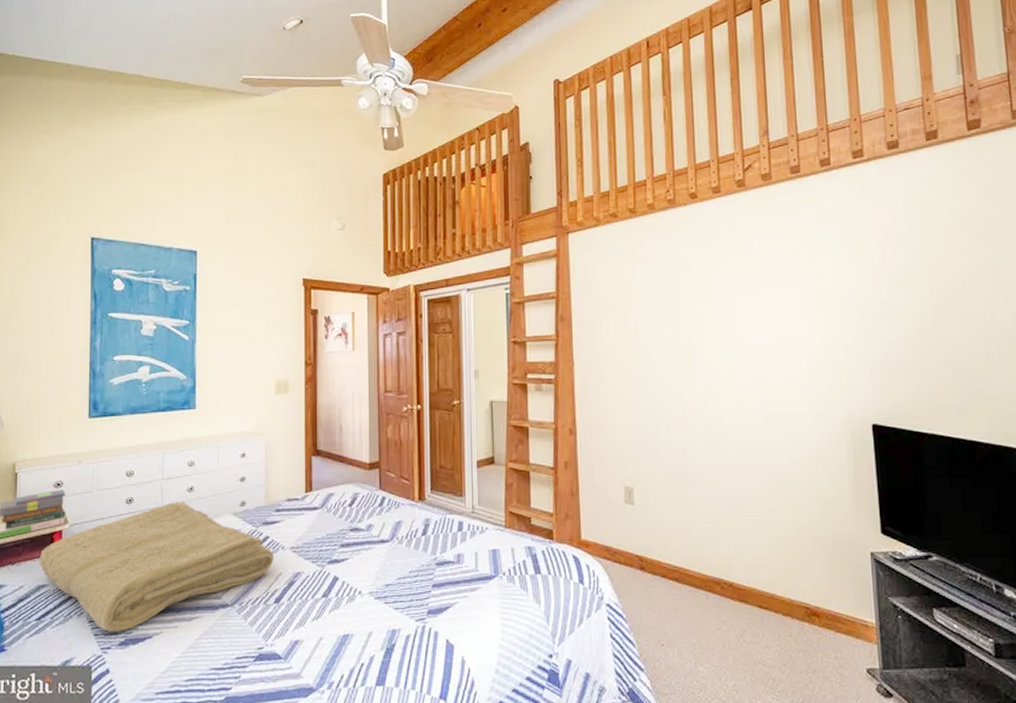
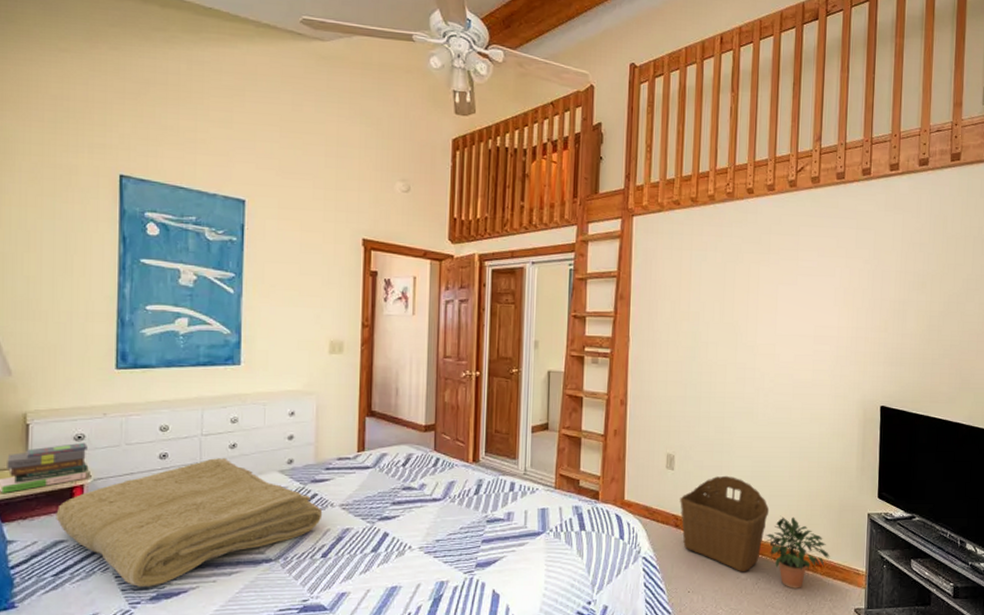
wicker basket: none [643,510,749,623] -> present [680,475,770,572]
potted plant: none [745,555,829,643] -> present [763,515,830,589]

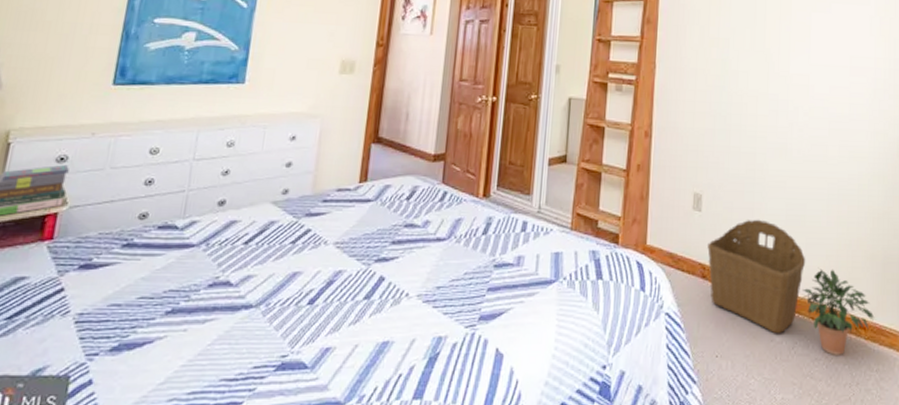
towel: present [56,458,323,587] -> none [20,186,315,335]

